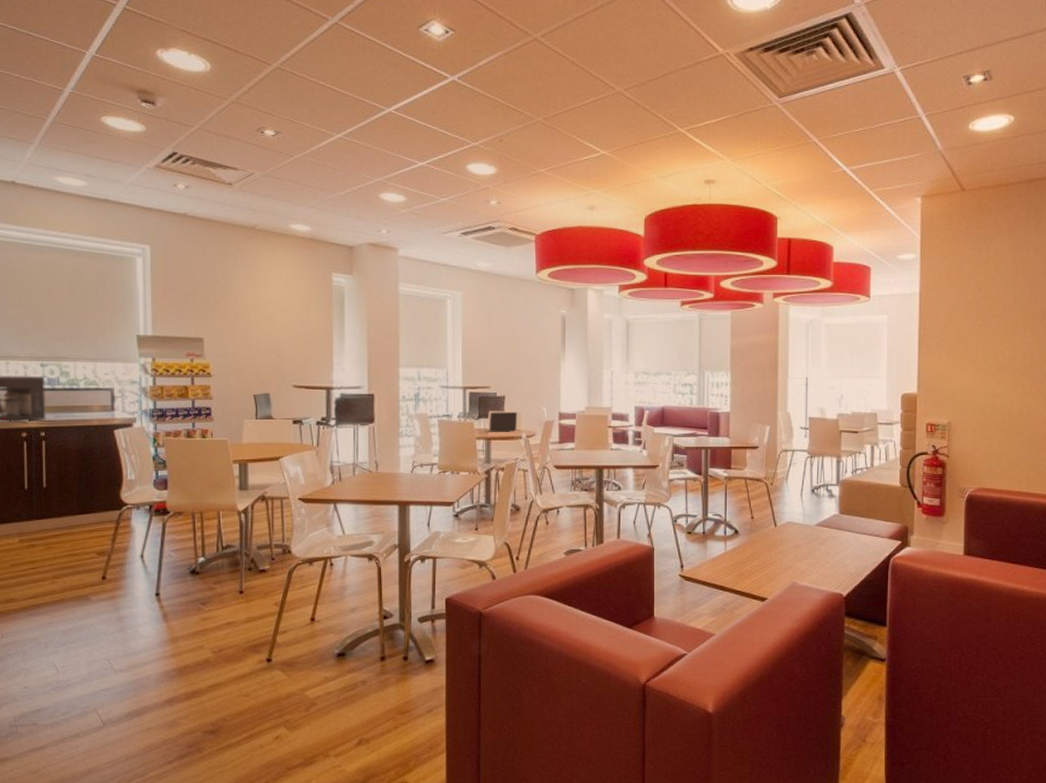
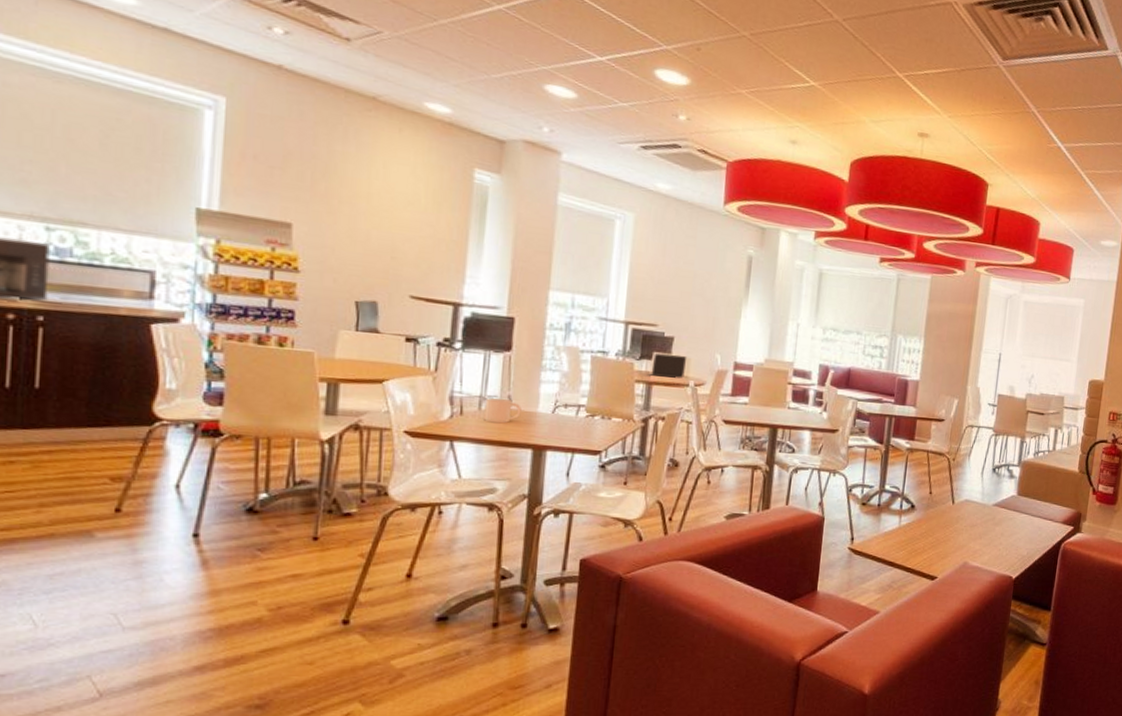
mug: none [358,463,387,485] -> present [484,398,522,424]

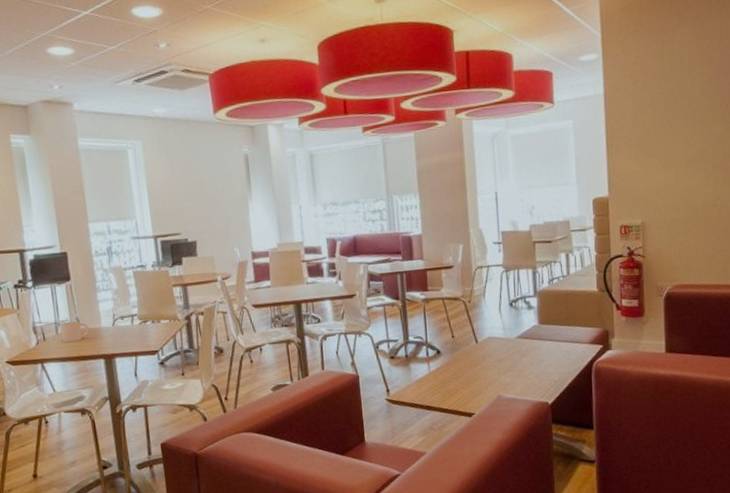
laptop: present [648,354,687,379] -> none [182,255,212,279]

